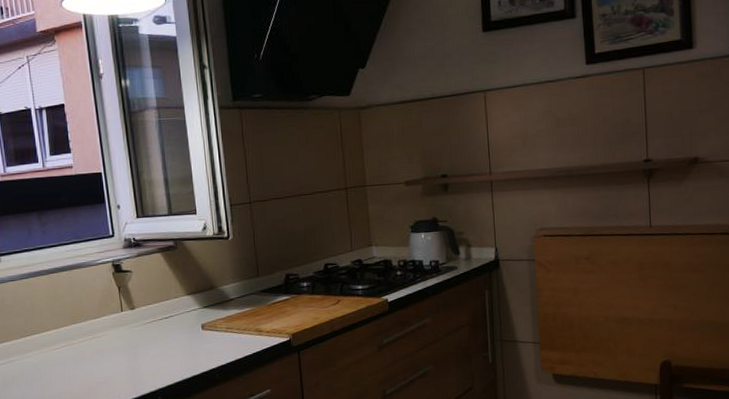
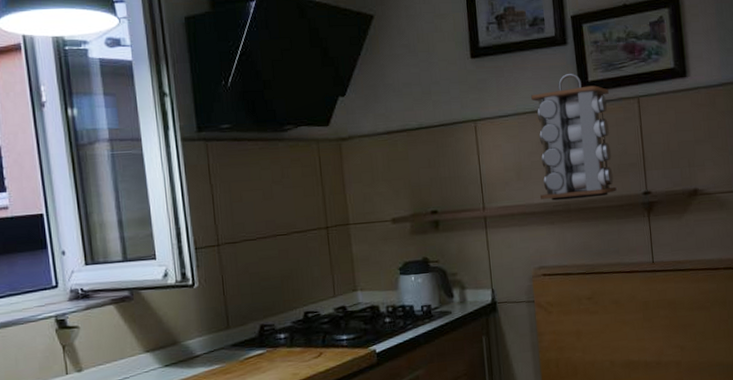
spice rack: none [539,45,619,167] -> present [531,73,618,201]

